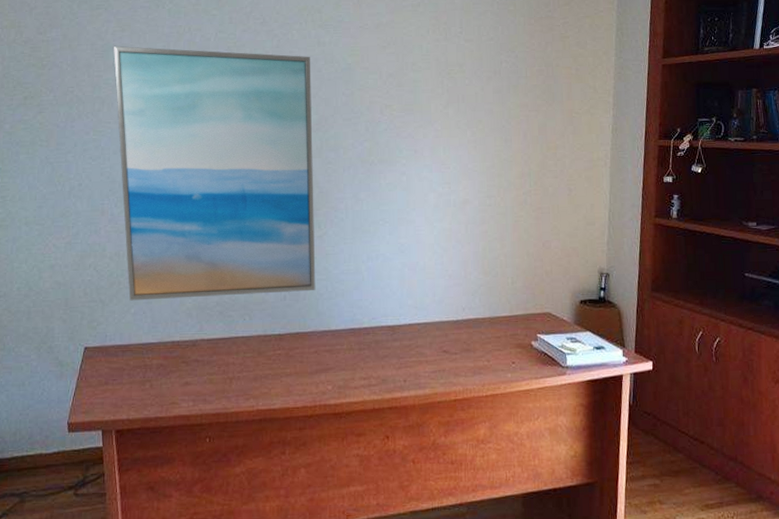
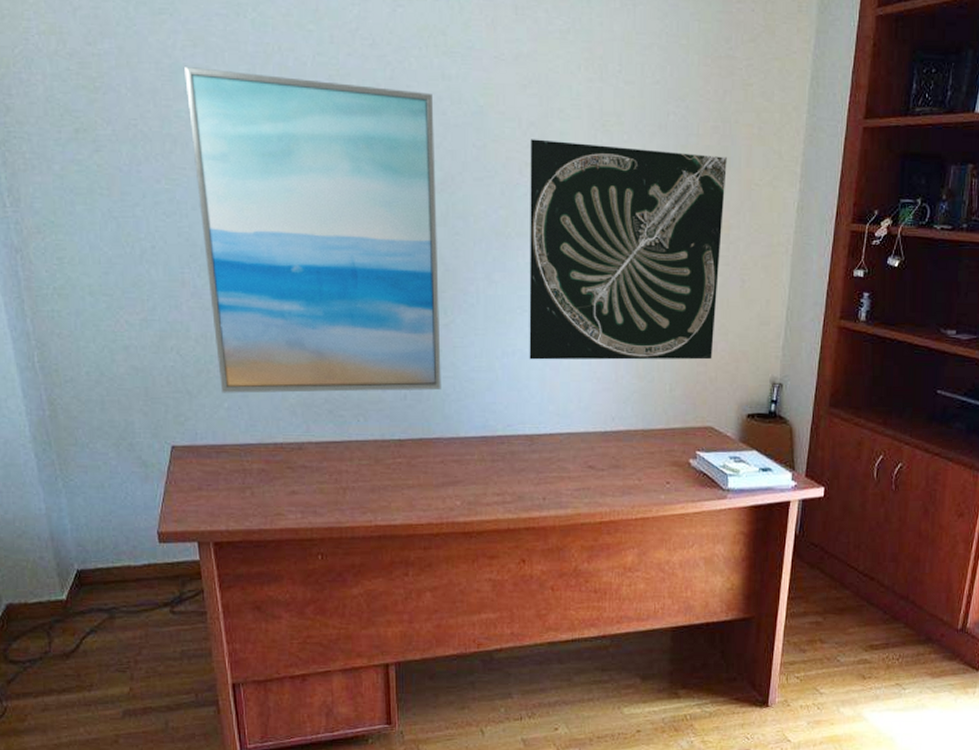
map: none [389,86,551,262] -> present [529,139,727,360]

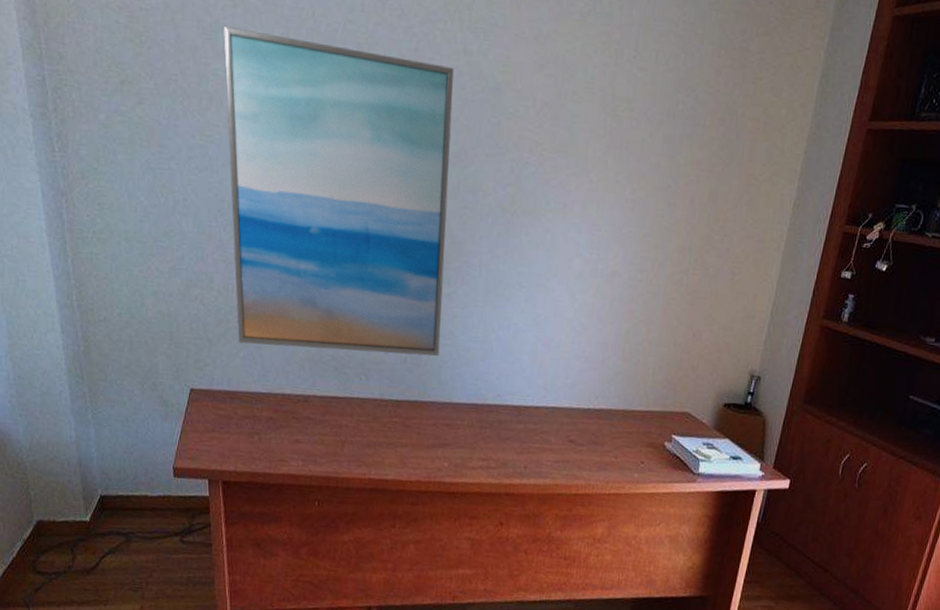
map: present [529,139,727,360] -> none [523,119,730,348]

